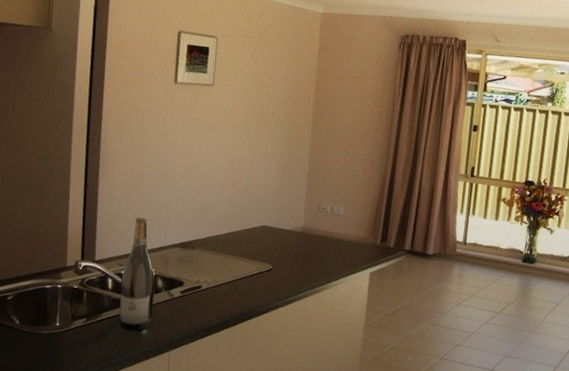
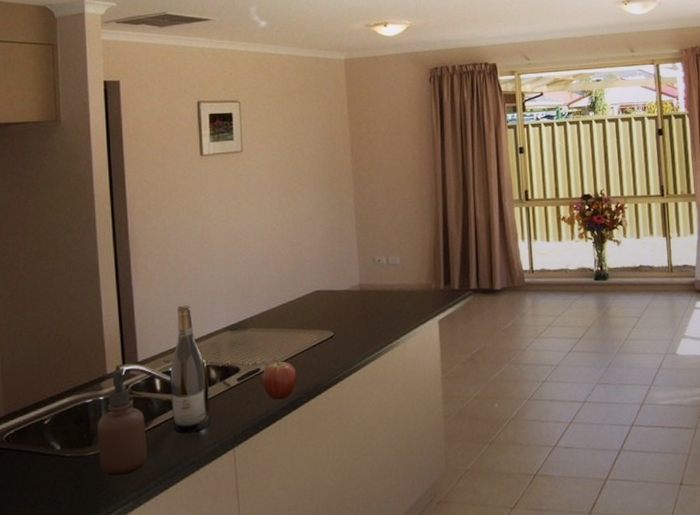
soap dispenser: none [51,264,95,357] -> present [97,369,147,476]
fruit: none [202,281,234,317] -> present [262,360,297,400]

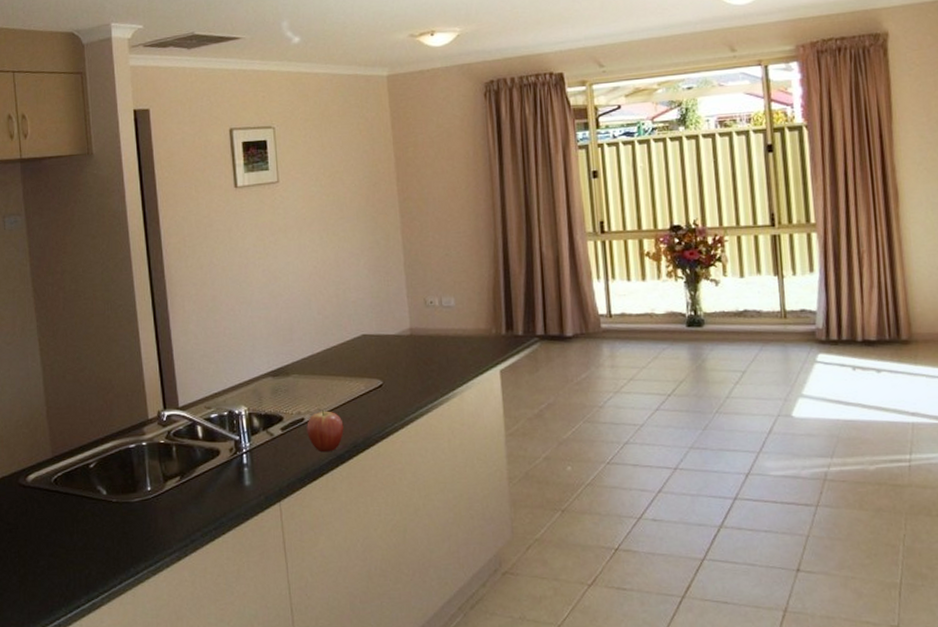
soap dispenser: present [97,369,147,476] -> none [141,414,192,525]
wine bottle: present [170,305,209,434] -> none [211,348,254,484]

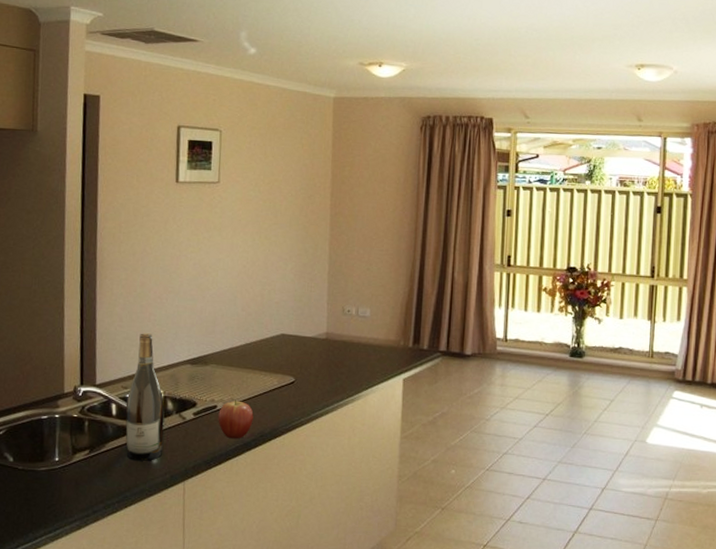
wine bottle: none [211,348,254,484] -> present [125,333,164,461]

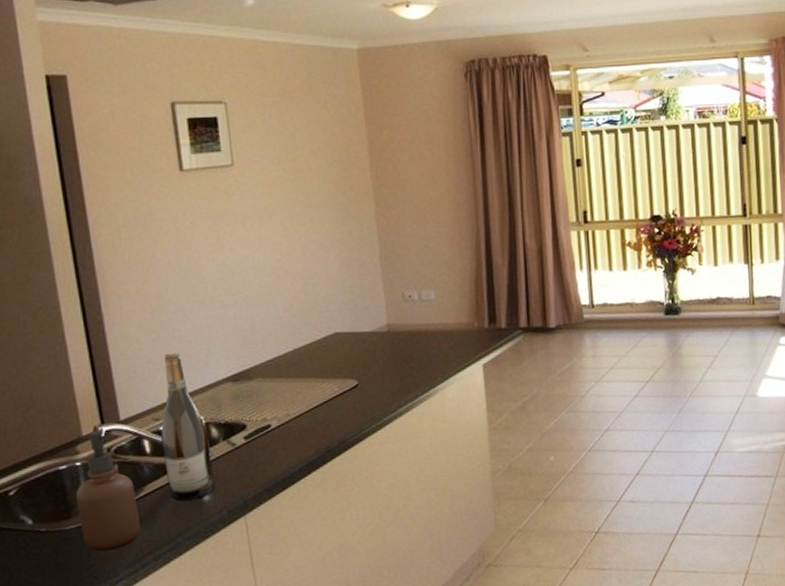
soap dispenser: none [50,389,99,495] -> present [76,430,141,552]
fruit: present [218,399,254,439] -> none [273,414,316,460]

